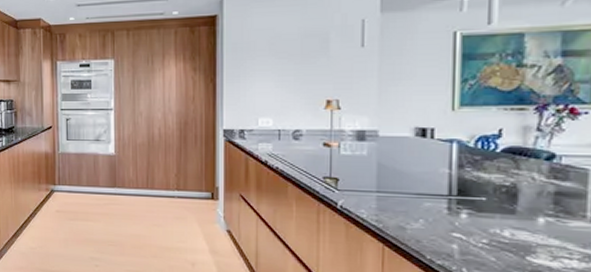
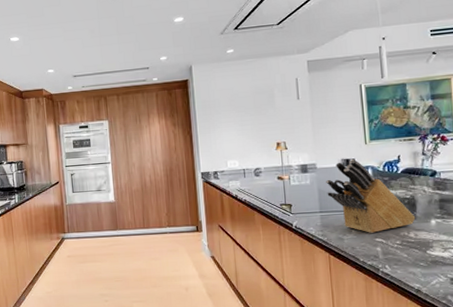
knife block: none [389,129,516,226] -> present [326,159,416,233]

